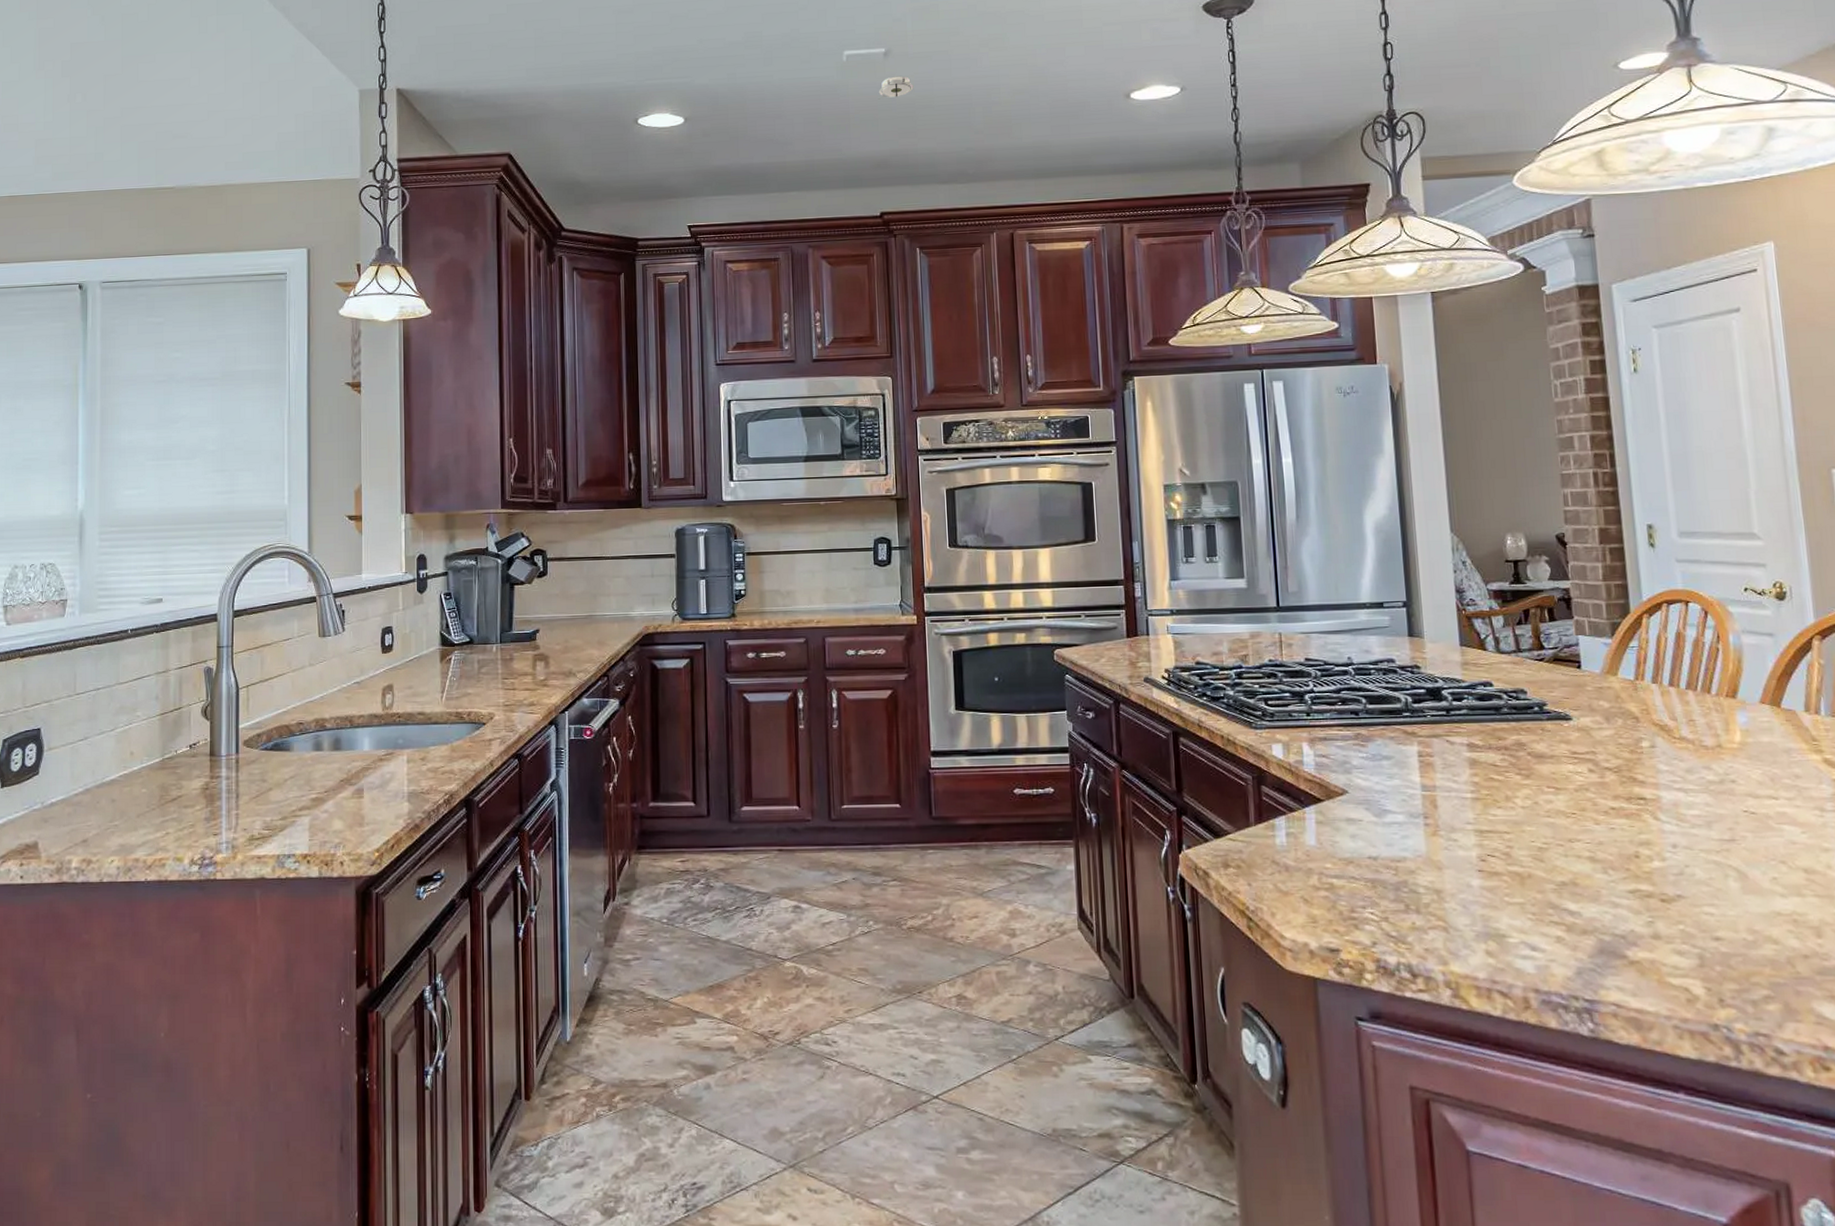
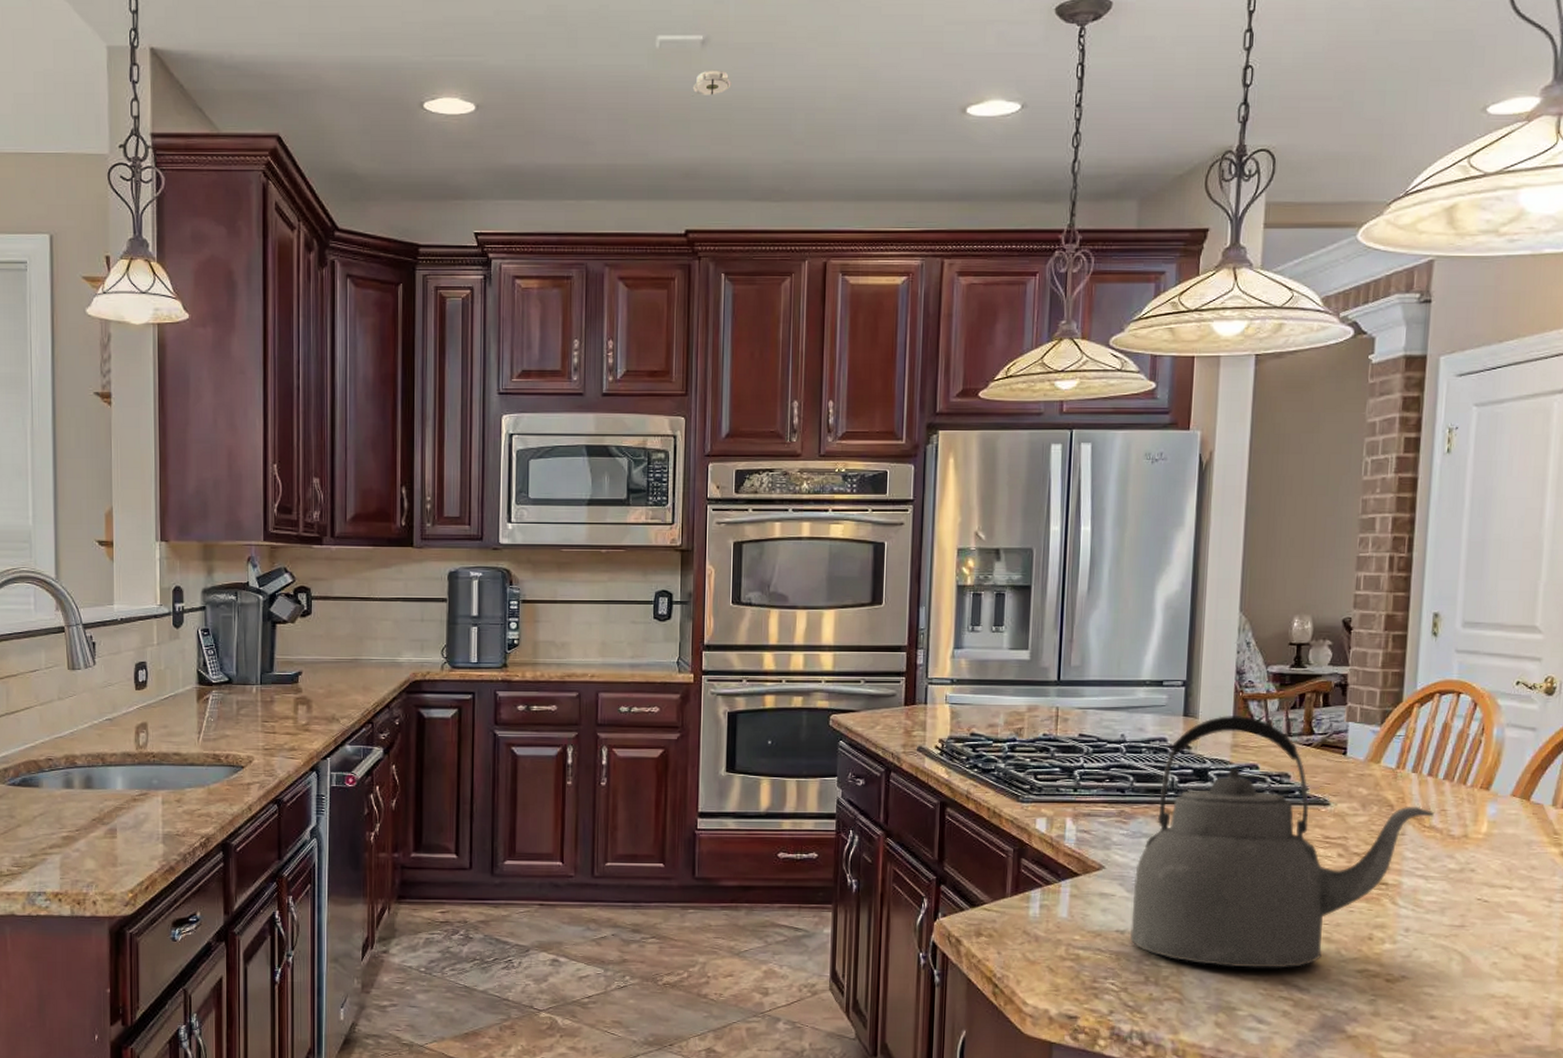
kettle: none [1380,634,1682,892] -> present [1130,716,1434,968]

